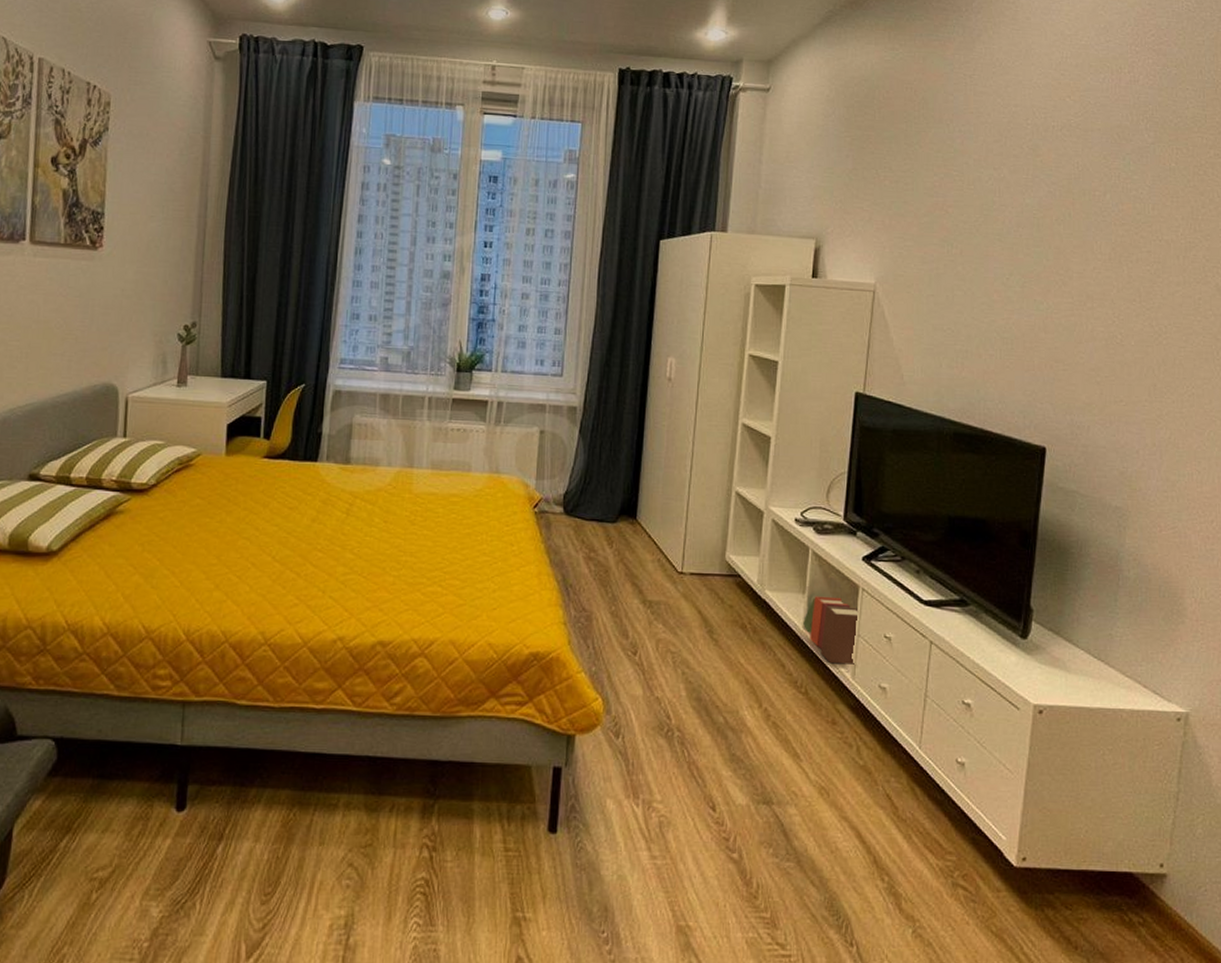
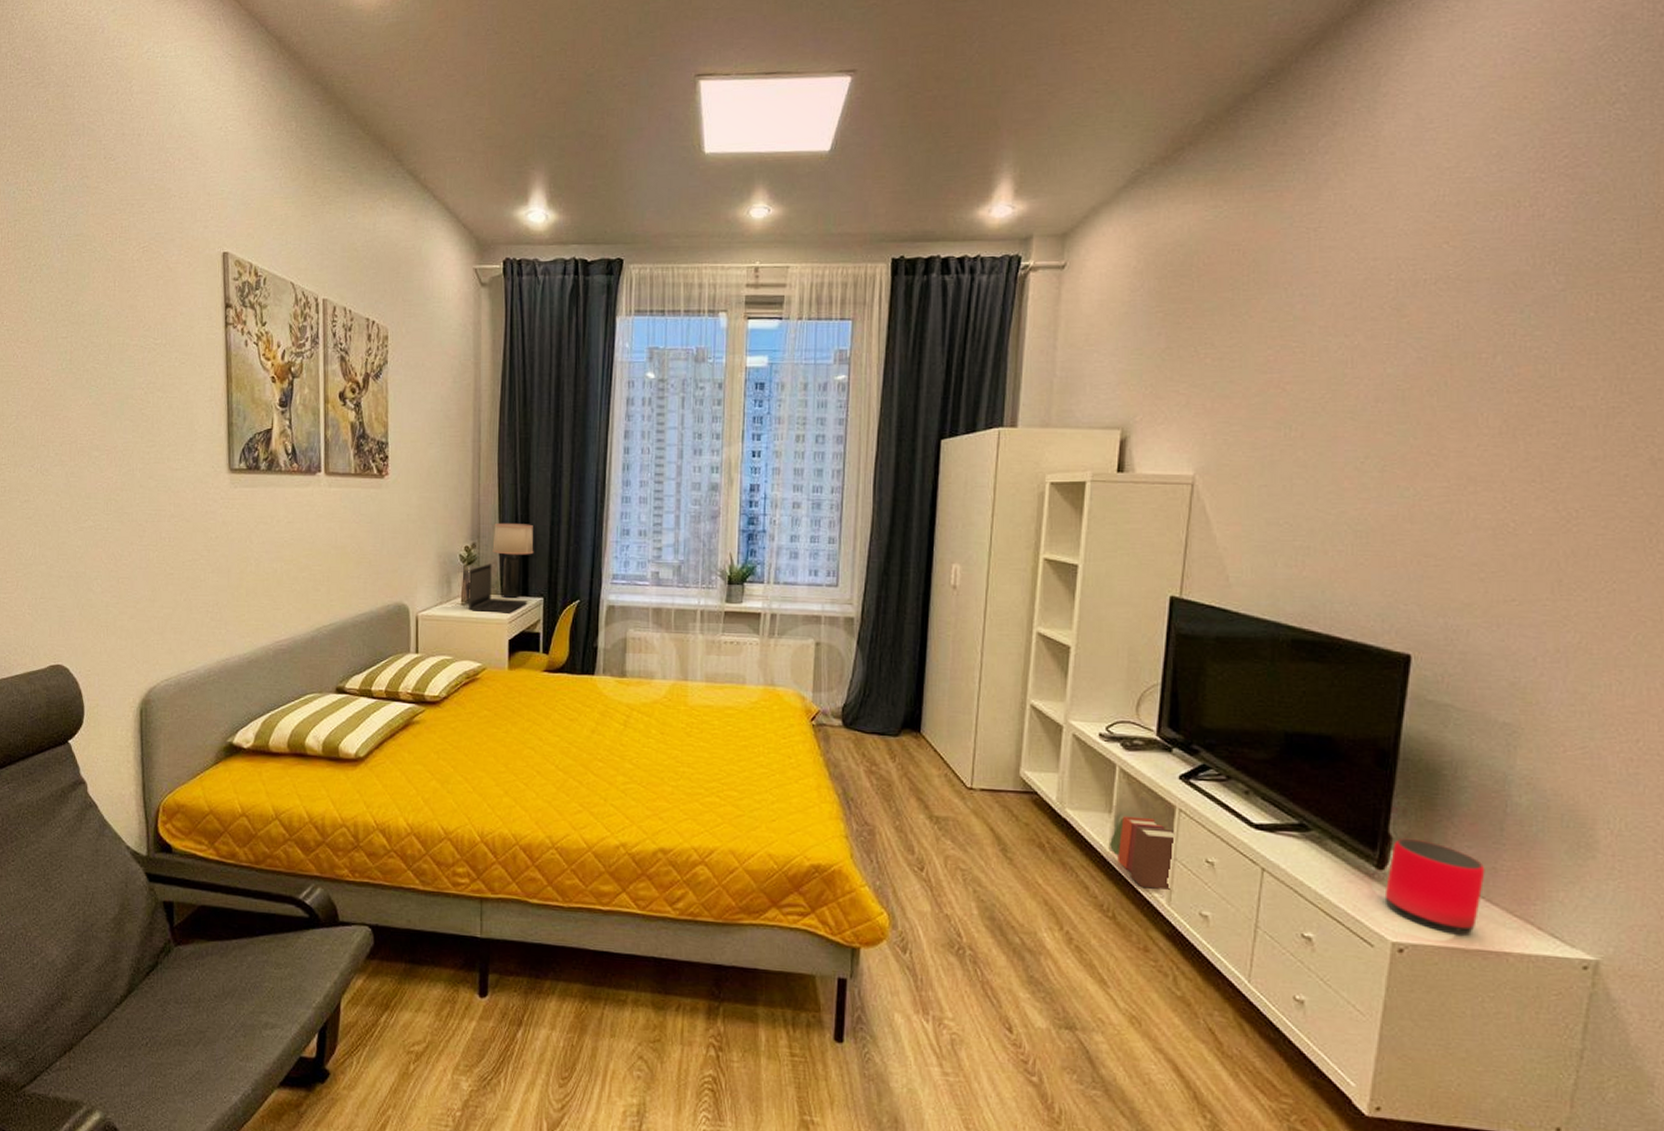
laptop: none [185,344,250,397] -> present [469,564,528,613]
table lamp: none [214,302,259,381] -> present [492,522,534,598]
speaker: none [1027,610,1104,695] -> present [1384,838,1485,935]

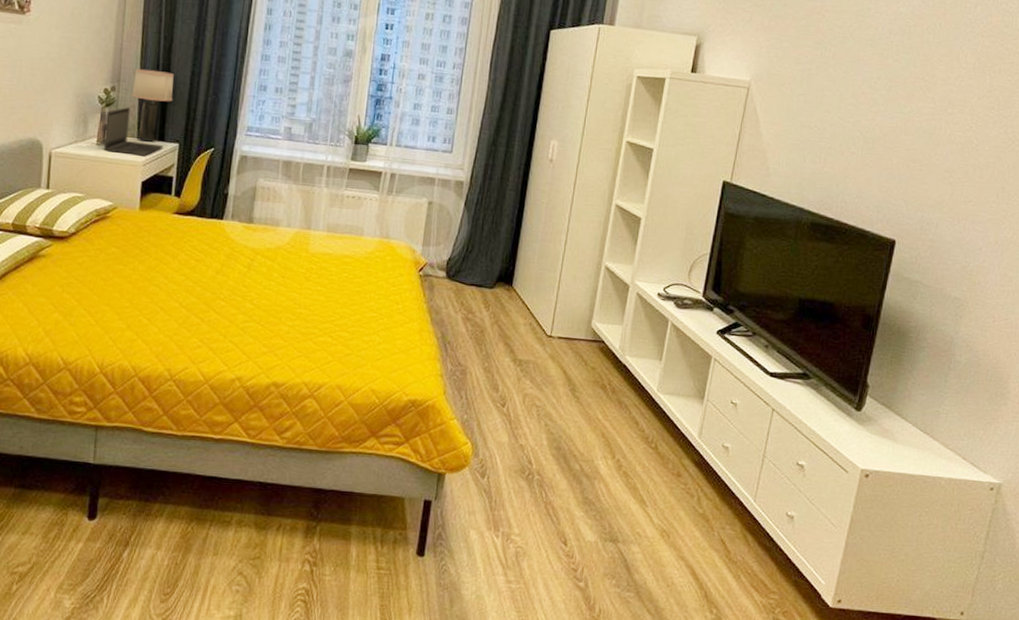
books: present [1110,816,1175,890] -> none [658,363,710,425]
speaker: present [1384,838,1485,935] -> none [859,386,932,464]

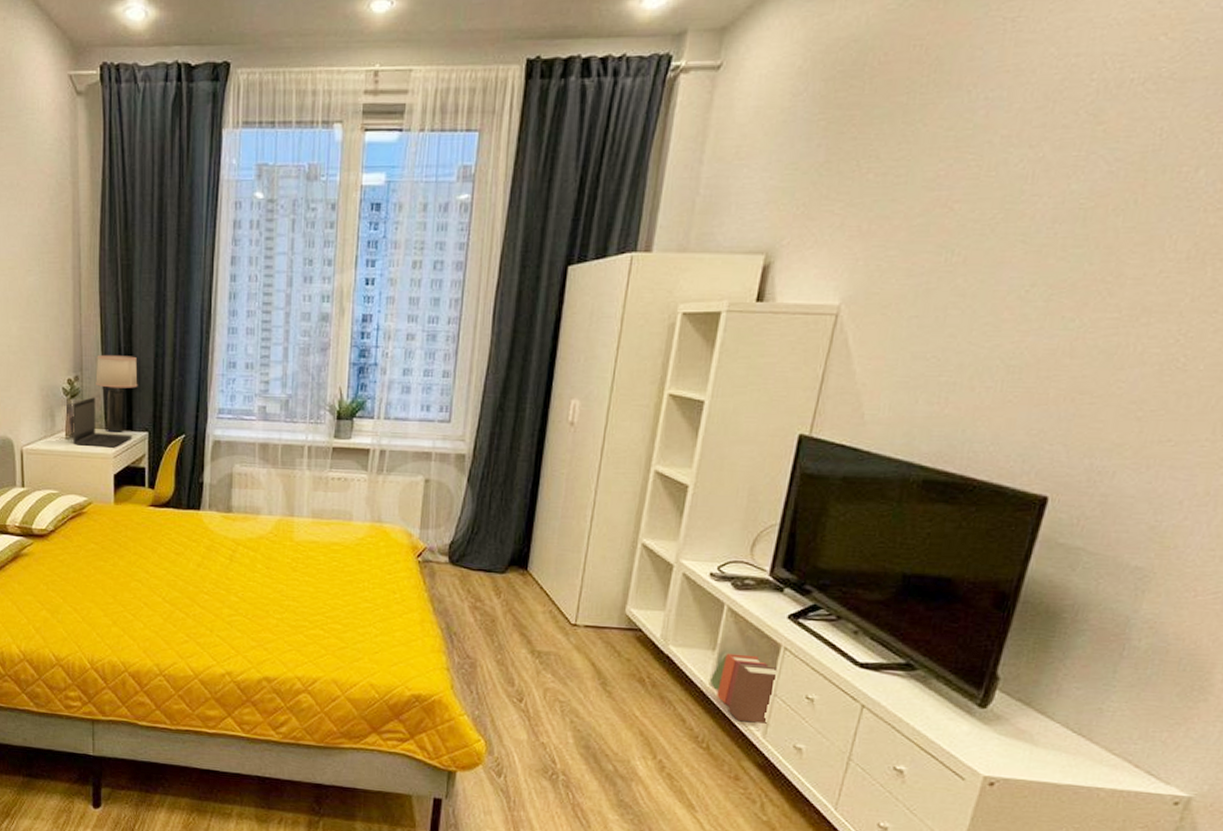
books: none [658,363,710,425] -> present [710,653,778,724]

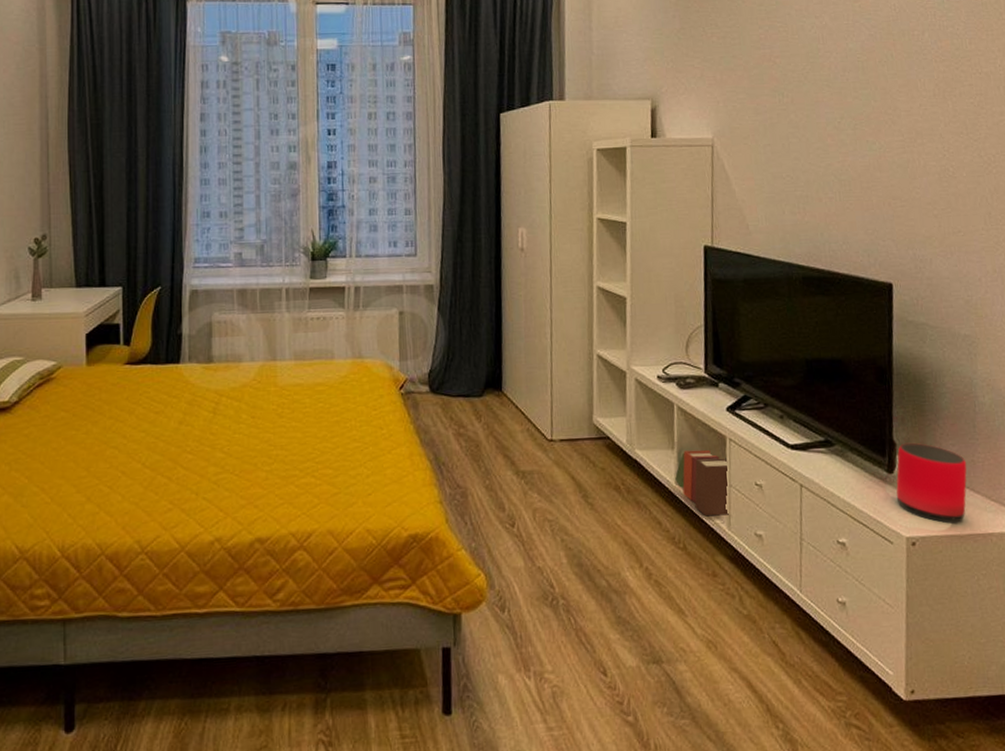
laptop: present [73,397,133,448] -> none [40,255,106,307]
table lamp: present [96,354,138,432] -> none [65,211,110,290]
speaker: none [982,678,1091,771] -> present [896,442,967,524]

